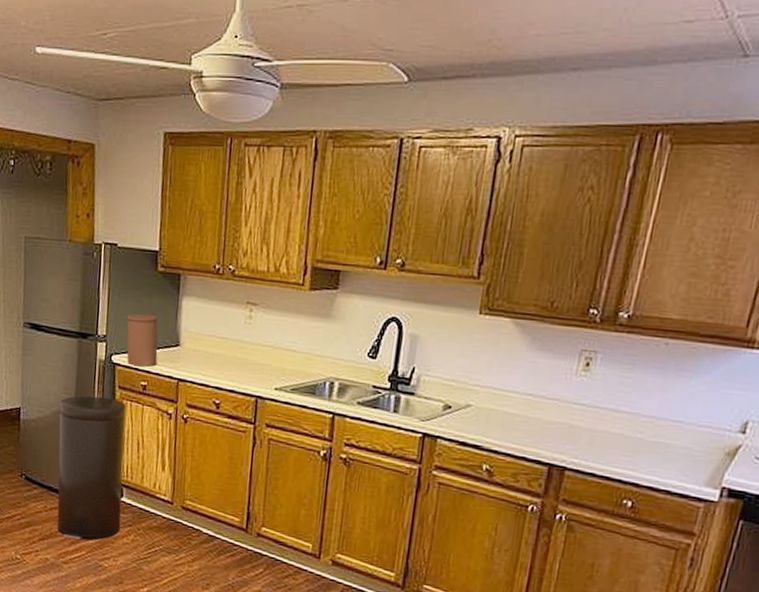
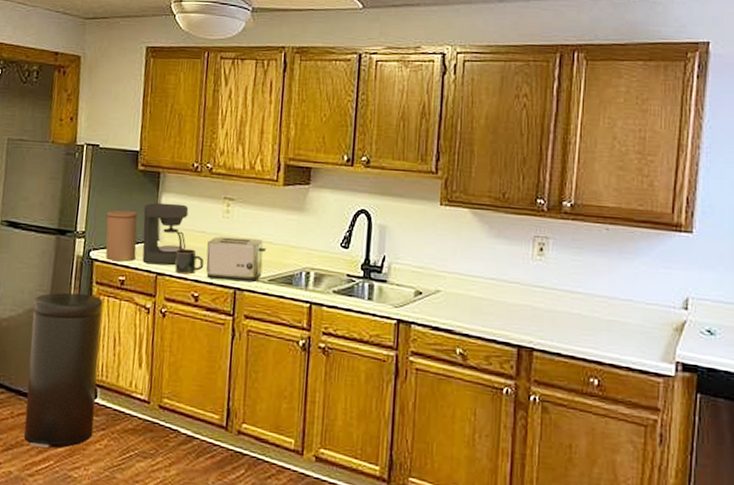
coffee maker: none [163,306,210,372] -> present [142,202,189,266]
mug: none [195,354,226,382] -> present [174,248,204,275]
toaster: none [227,343,290,391] -> present [206,236,267,283]

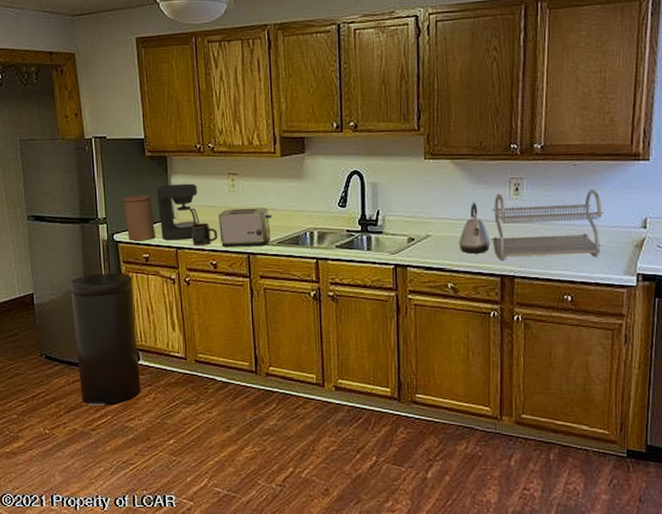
kettle: none [471,258,509,318] -> present [458,202,491,254]
dish rack: none [508,251,638,337] -> present [491,189,603,261]

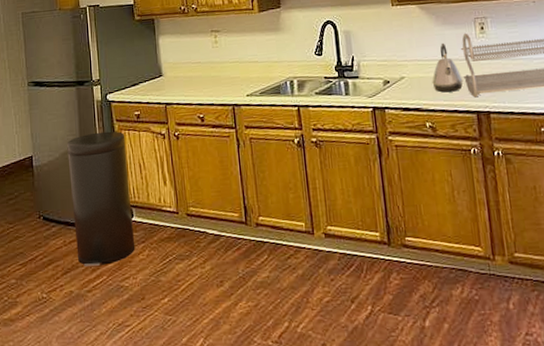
canister: present [123,194,156,242] -> none [115,55,146,101]
coffee maker: present [156,183,200,241] -> none [145,42,187,98]
mug: present [190,223,218,246] -> none [178,78,204,101]
toaster: present [219,208,272,248] -> none [204,60,254,101]

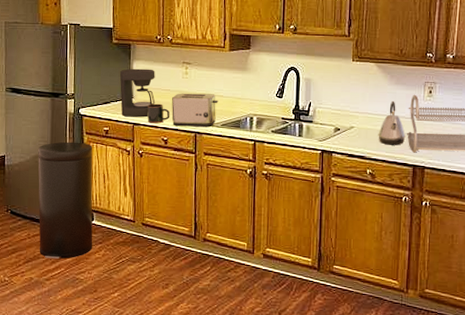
coffee maker: none [145,42,187,98] -> present [119,68,155,117]
mug: none [178,78,204,101] -> present [146,103,170,124]
toaster: none [204,60,254,101] -> present [172,93,219,127]

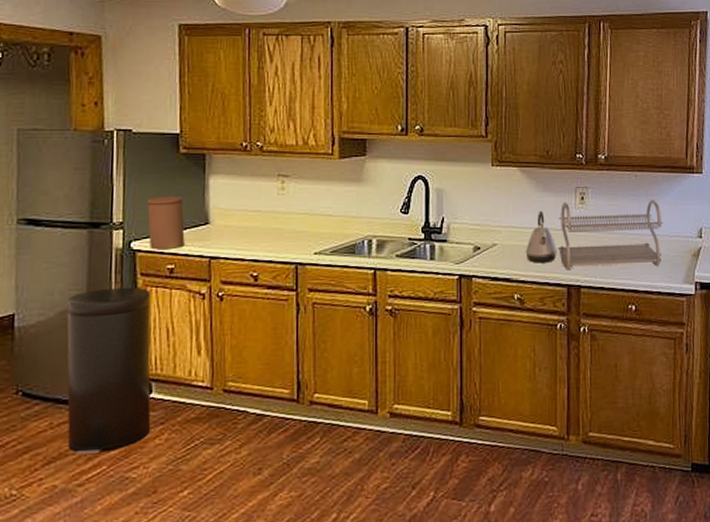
canister: none [90,75,116,116] -> present [146,195,185,250]
coffee maker: present [119,68,155,117] -> none [189,185,241,249]
mug: present [146,103,170,124] -> none [228,229,262,256]
toaster: present [172,93,219,127] -> none [263,213,326,257]

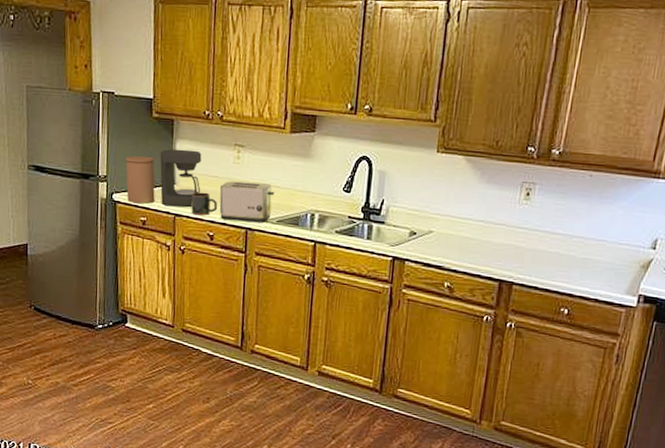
pedal bin: present [66,287,151,456] -> none [65,231,128,364]
coffee maker: none [189,185,241,249] -> present [160,148,202,208]
mug: none [228,229,262,256] -> present [190,192,218,216]
toaster: none [263,213,326,257] -> present [219,181,275,223]
kettle: present [525,210,557,263] -> none [460,202,494,256]
dish rack: present [557,200,663,270] -> none [494,196,613,273]

